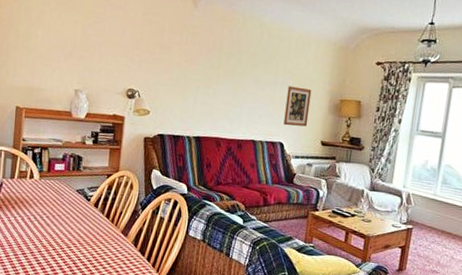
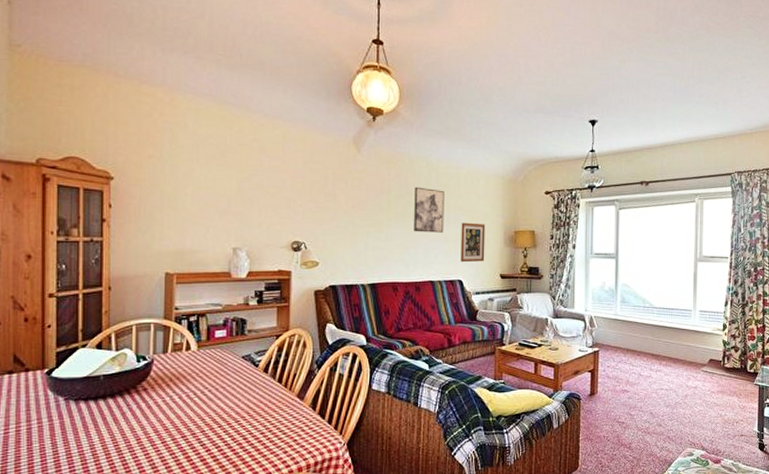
wall art: none [241,46,275,94] -> present [414,187,445,233]

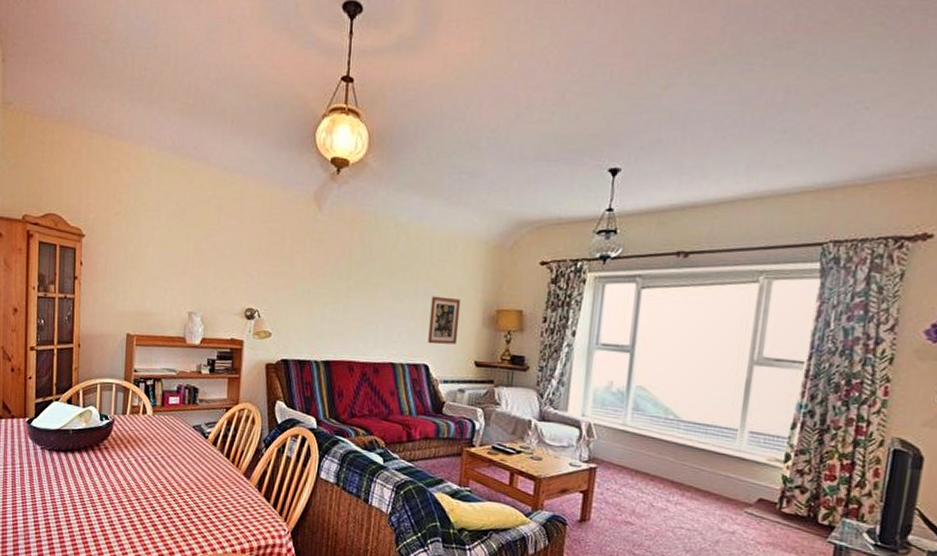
wall art: present [414,187,445,233] -> none [376,251,414,307]

